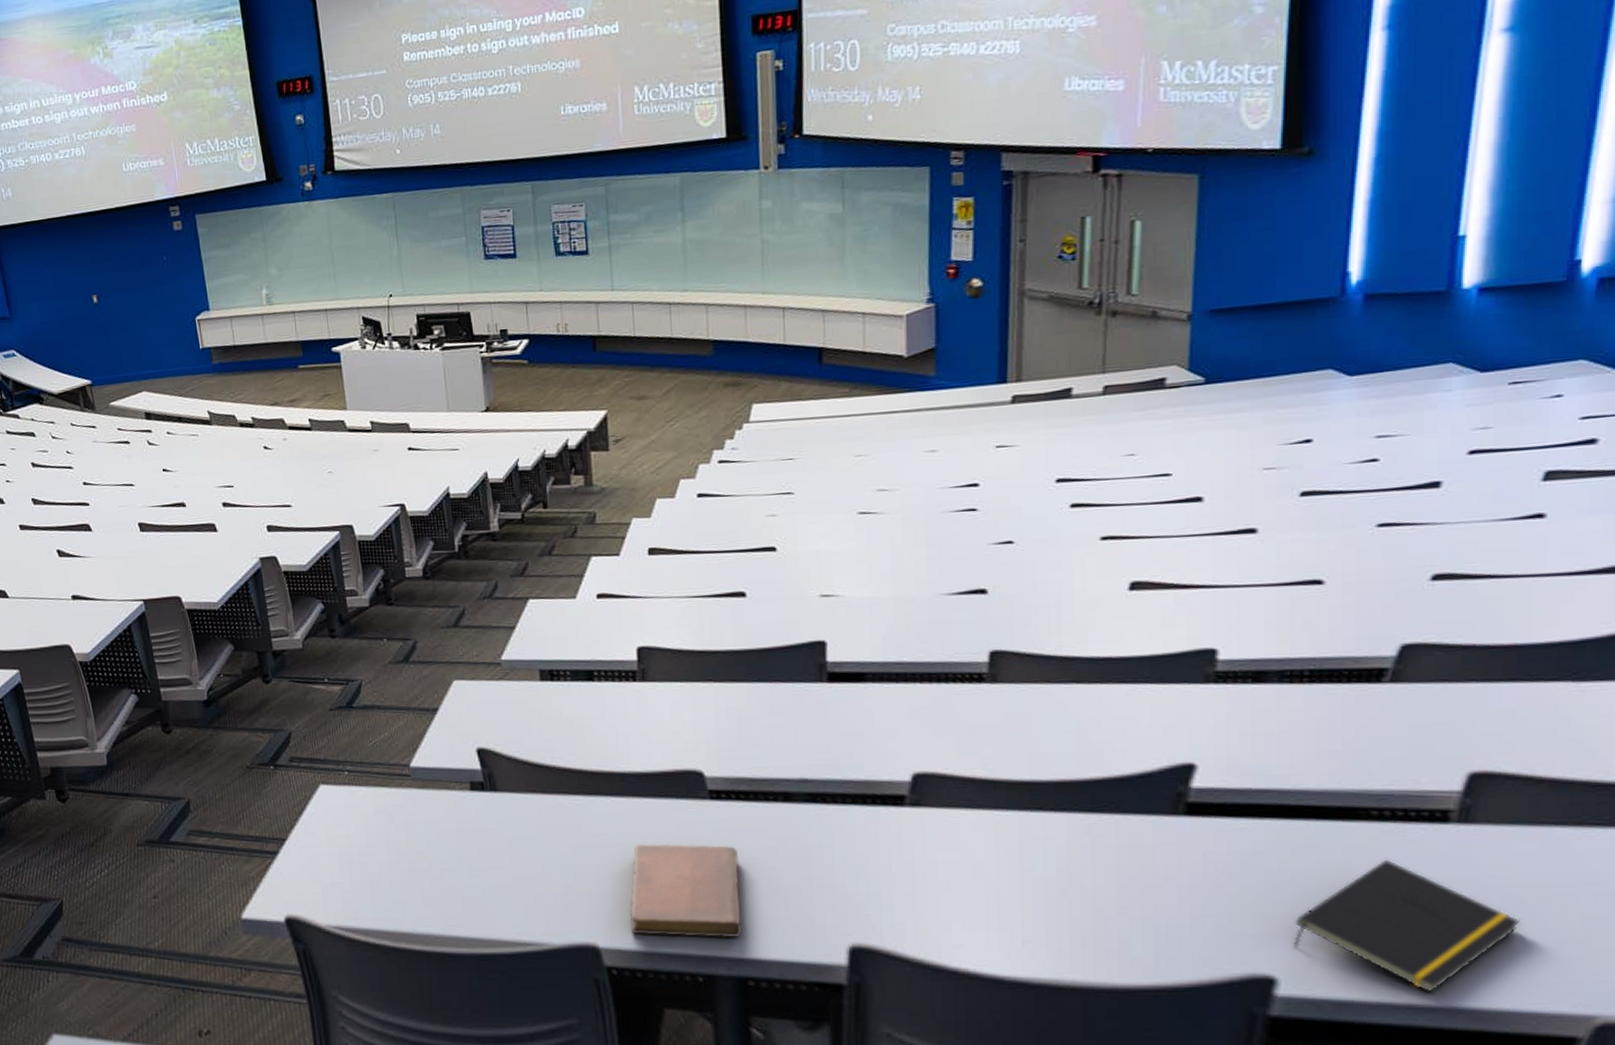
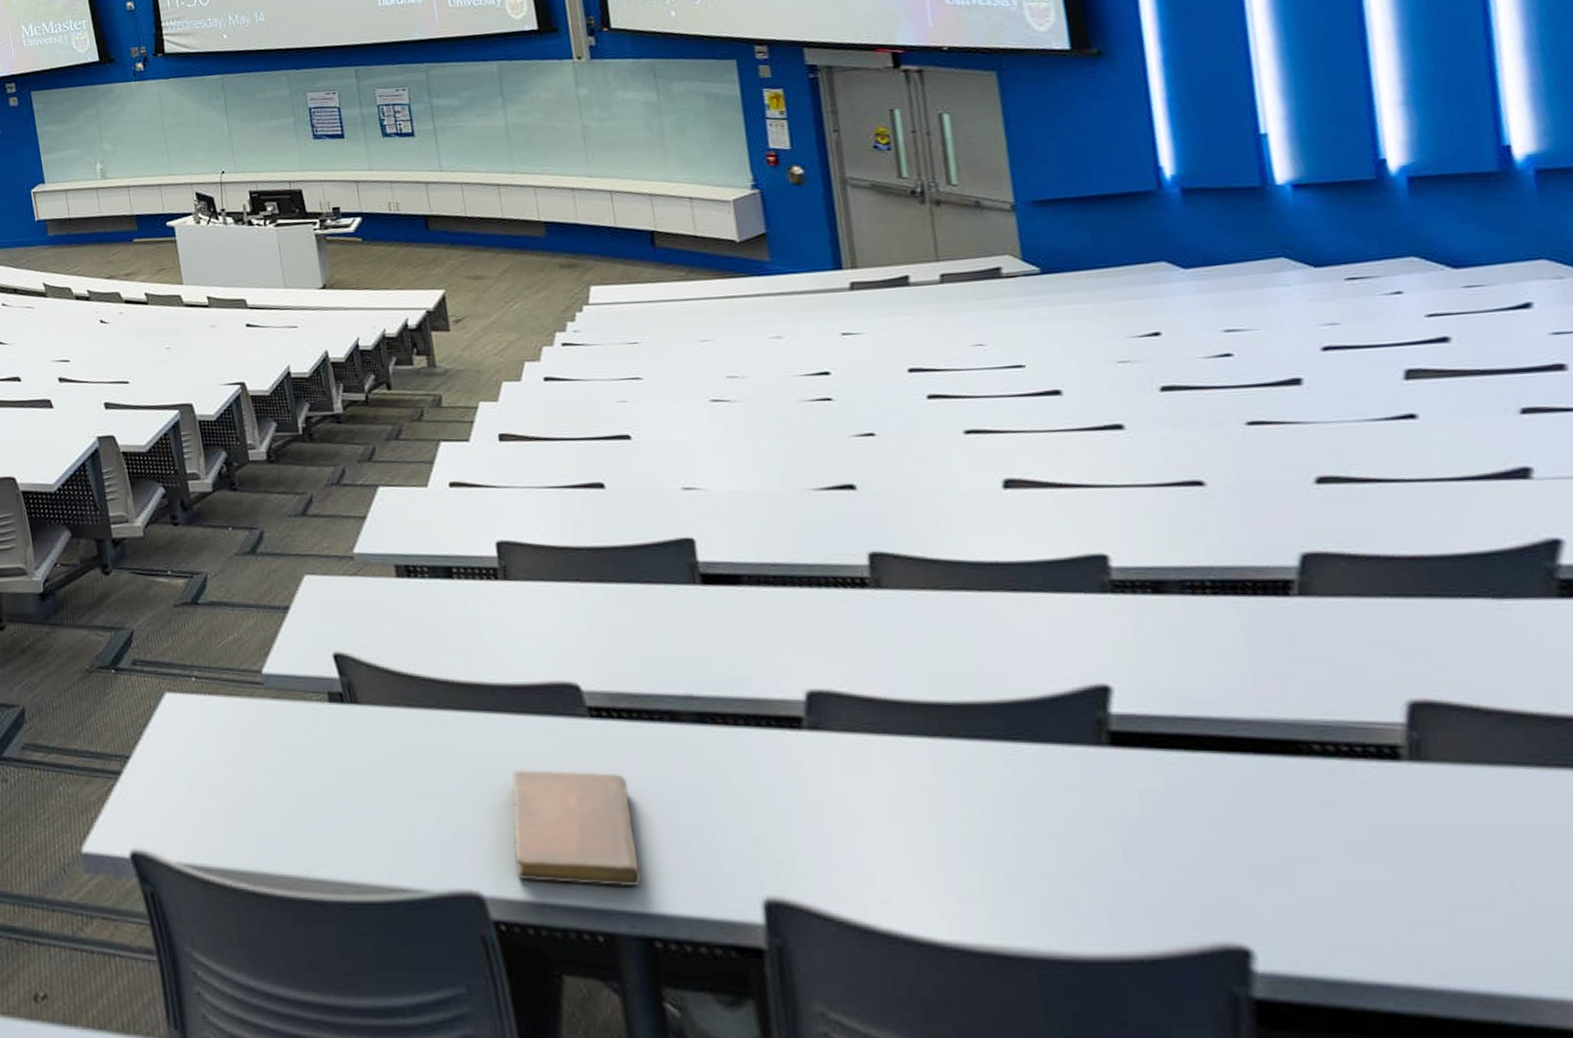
notepad: present [1292,859,1520,993] -> none [1257,803,1510,971]

